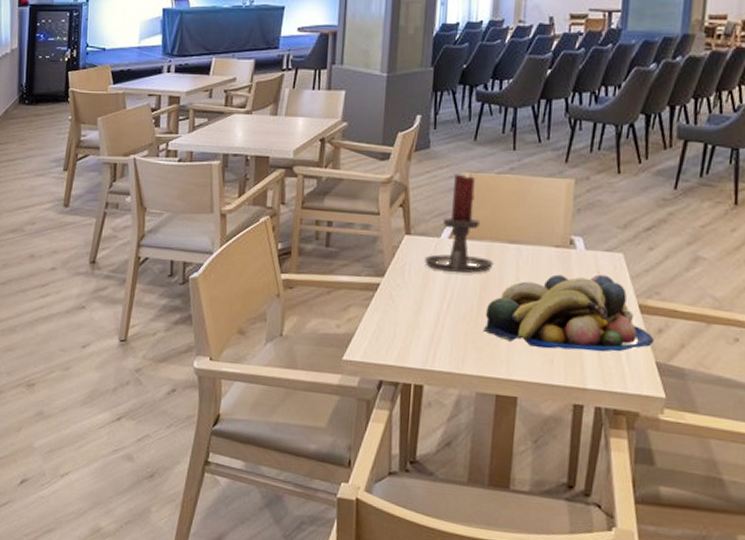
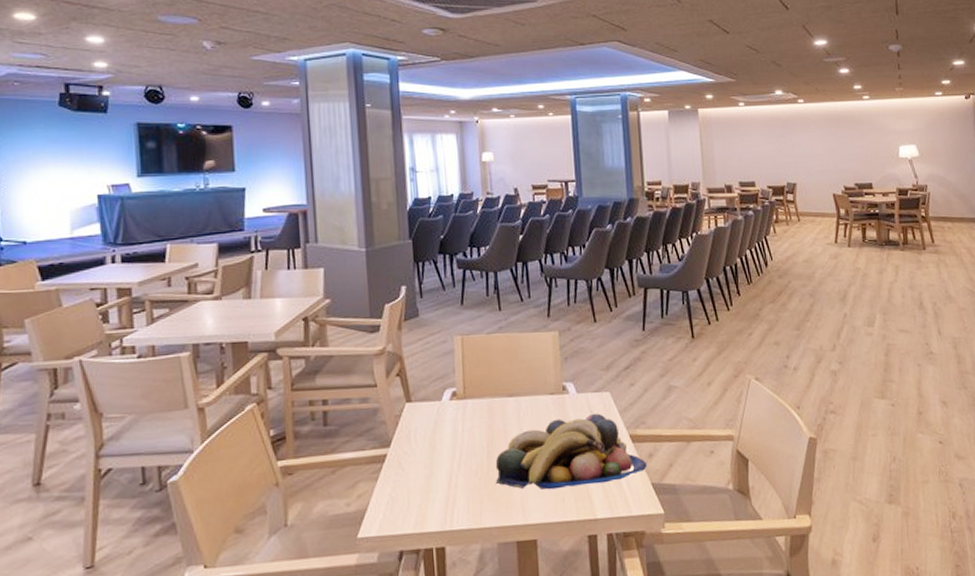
candle holder: present [425,174,494,273] -> none [429,338,496,433]

